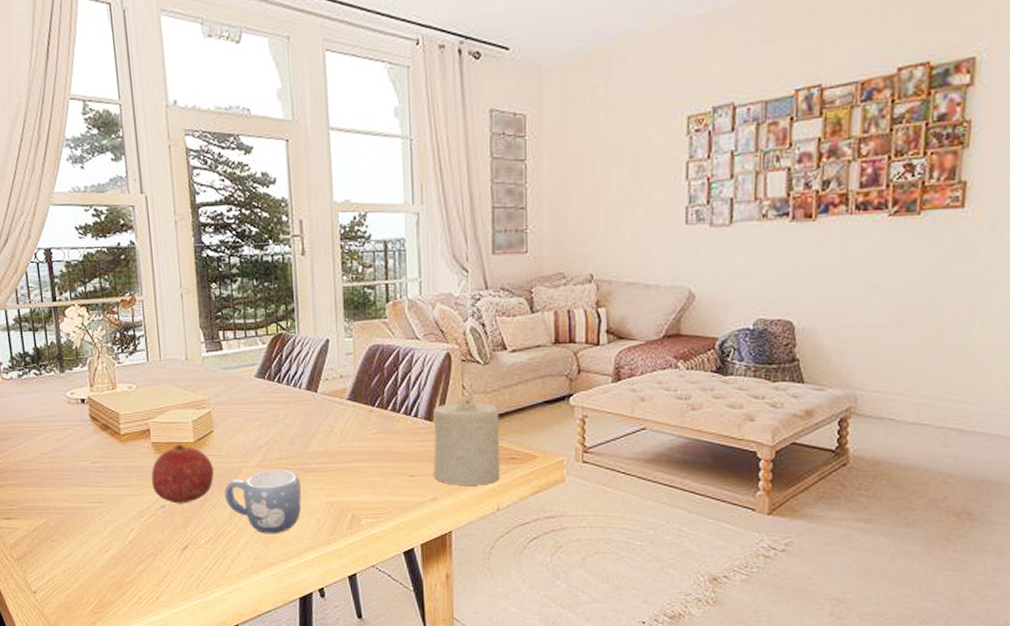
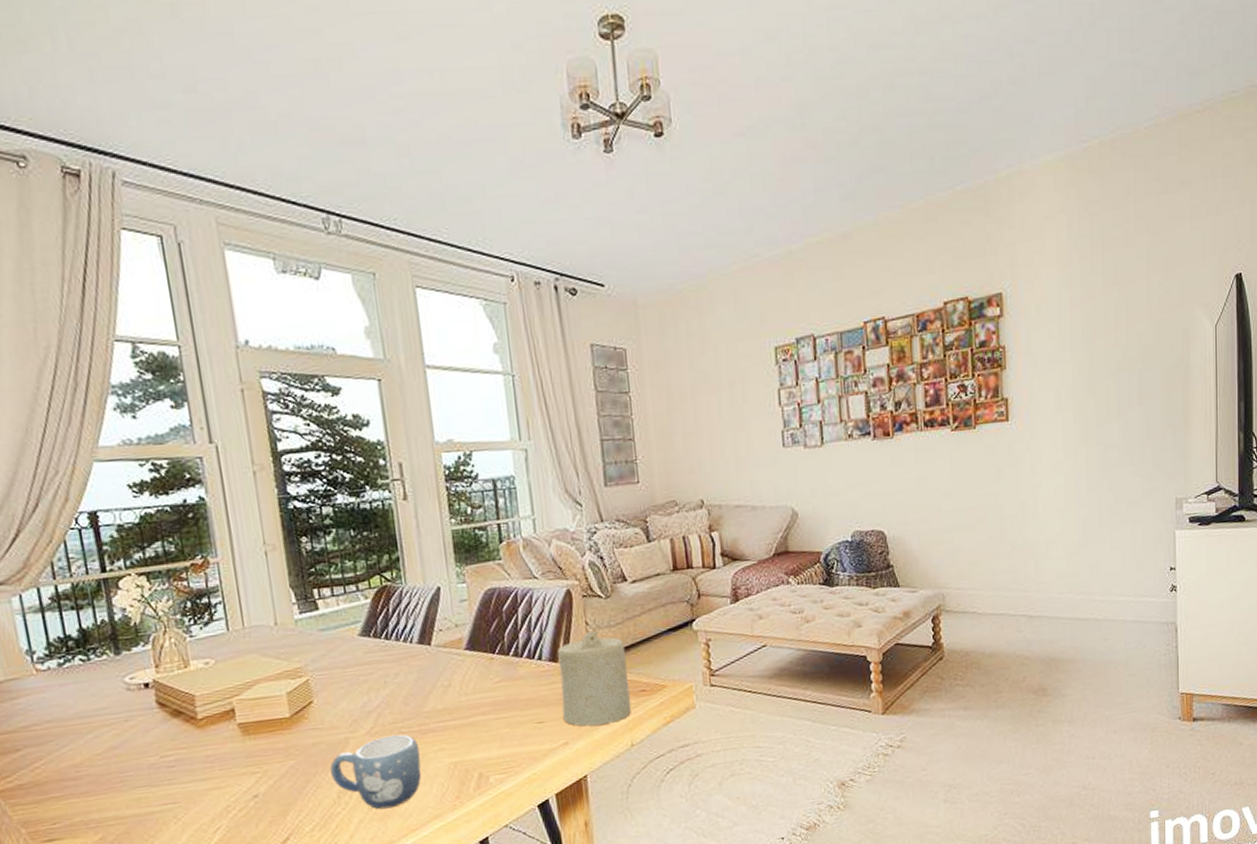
fruit: present [151,445,214,504] -> none [238,722,317,791]

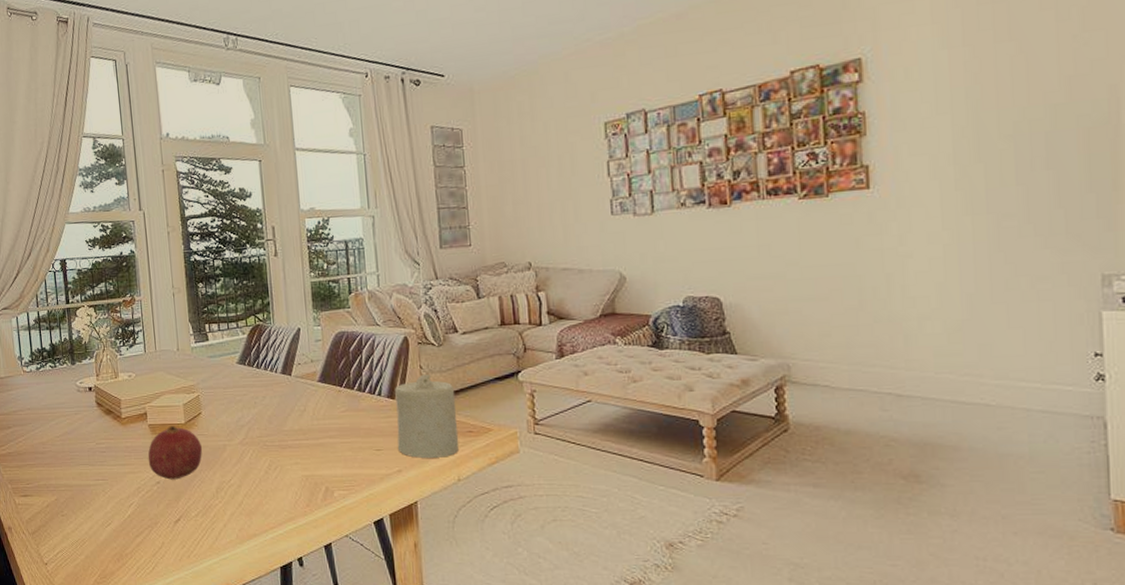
fruit: none [238,722,317,791] -> present [148,426,202,480]
mug: present [330,734,422,810] -> none [212,447,280,507]

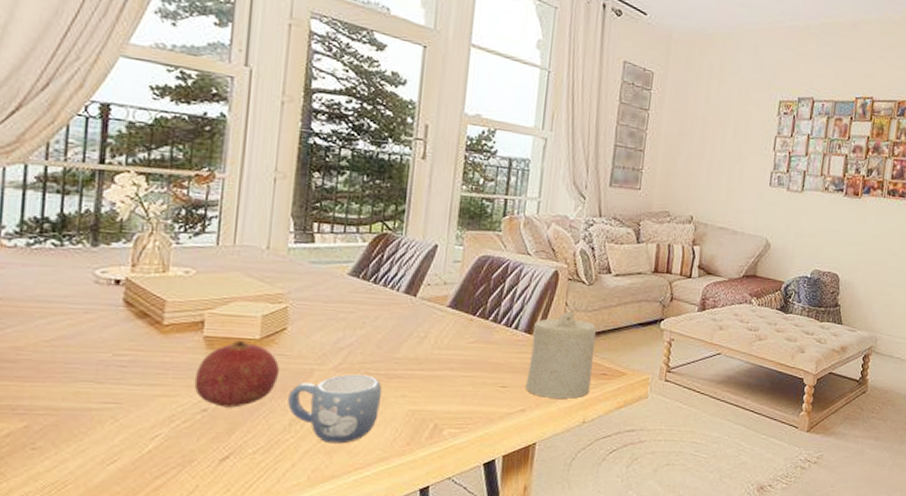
mug: none [212,447,280,507] -> present [288,374,383,444]

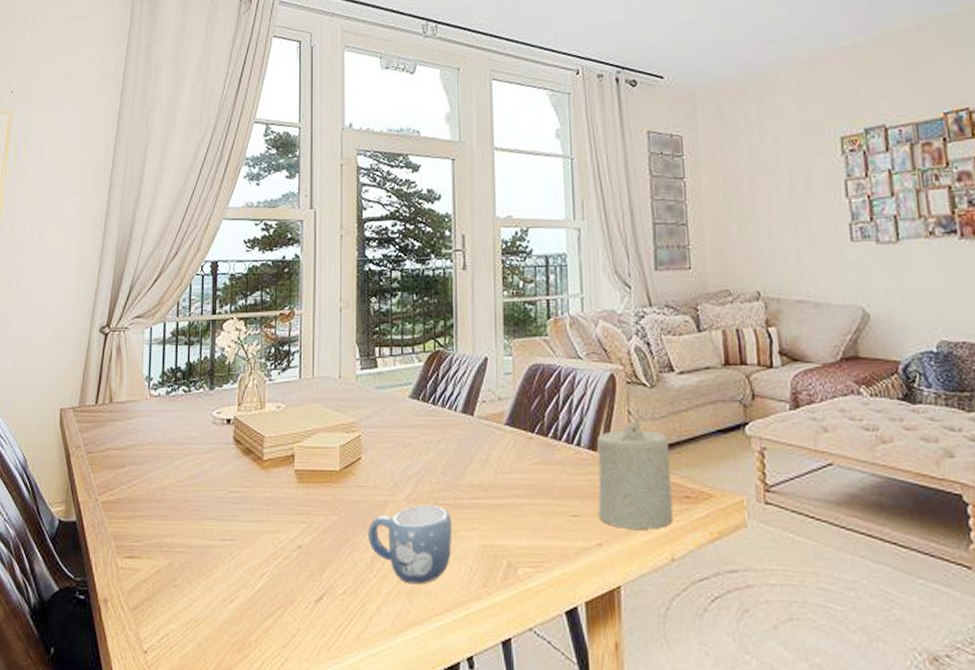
fruit: present [194,341,279,408] -> none [290,473,358,544]

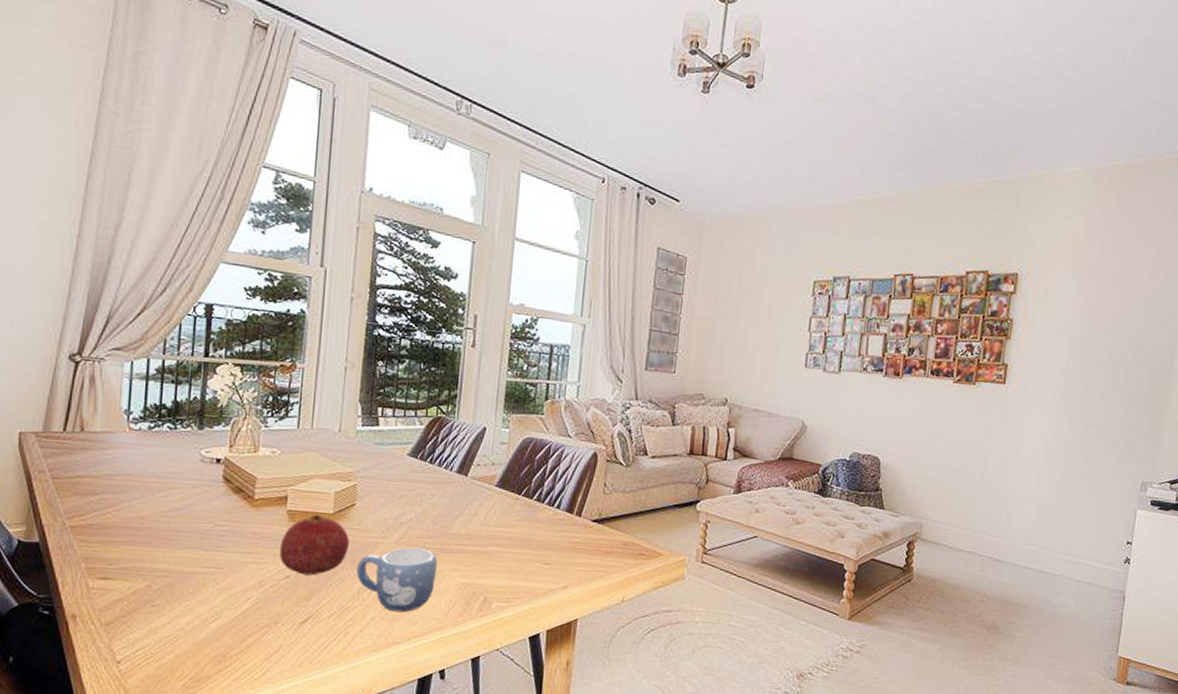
fruit: none [290,473,358,544] -> present [279,515,349,576]
candle: present [597,421,674,529] -> none [567,492,634,577]

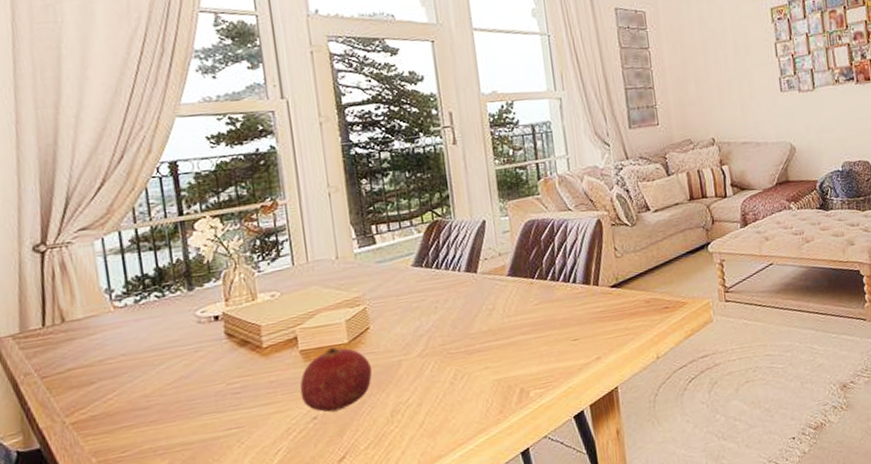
mug: present [356,547,438,613] -> none [384,355,469,426]

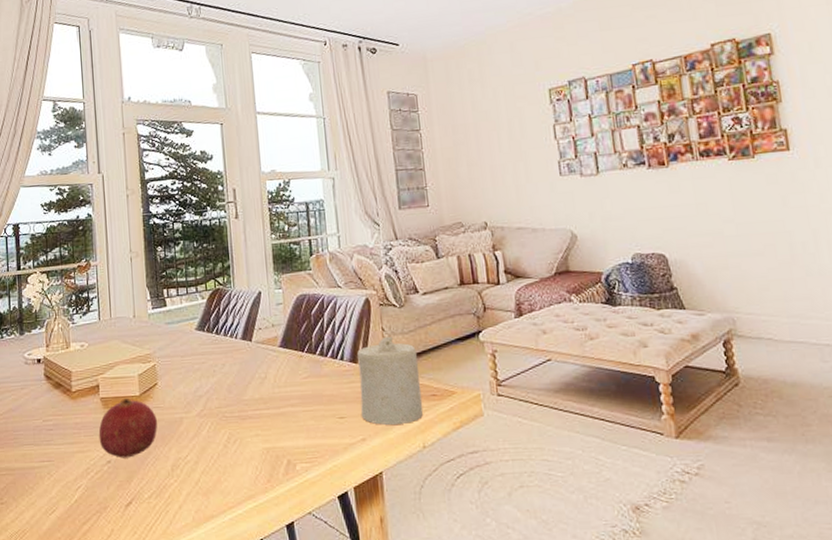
candle: none [590,255,657,342] -> present [357,336,424,425]

